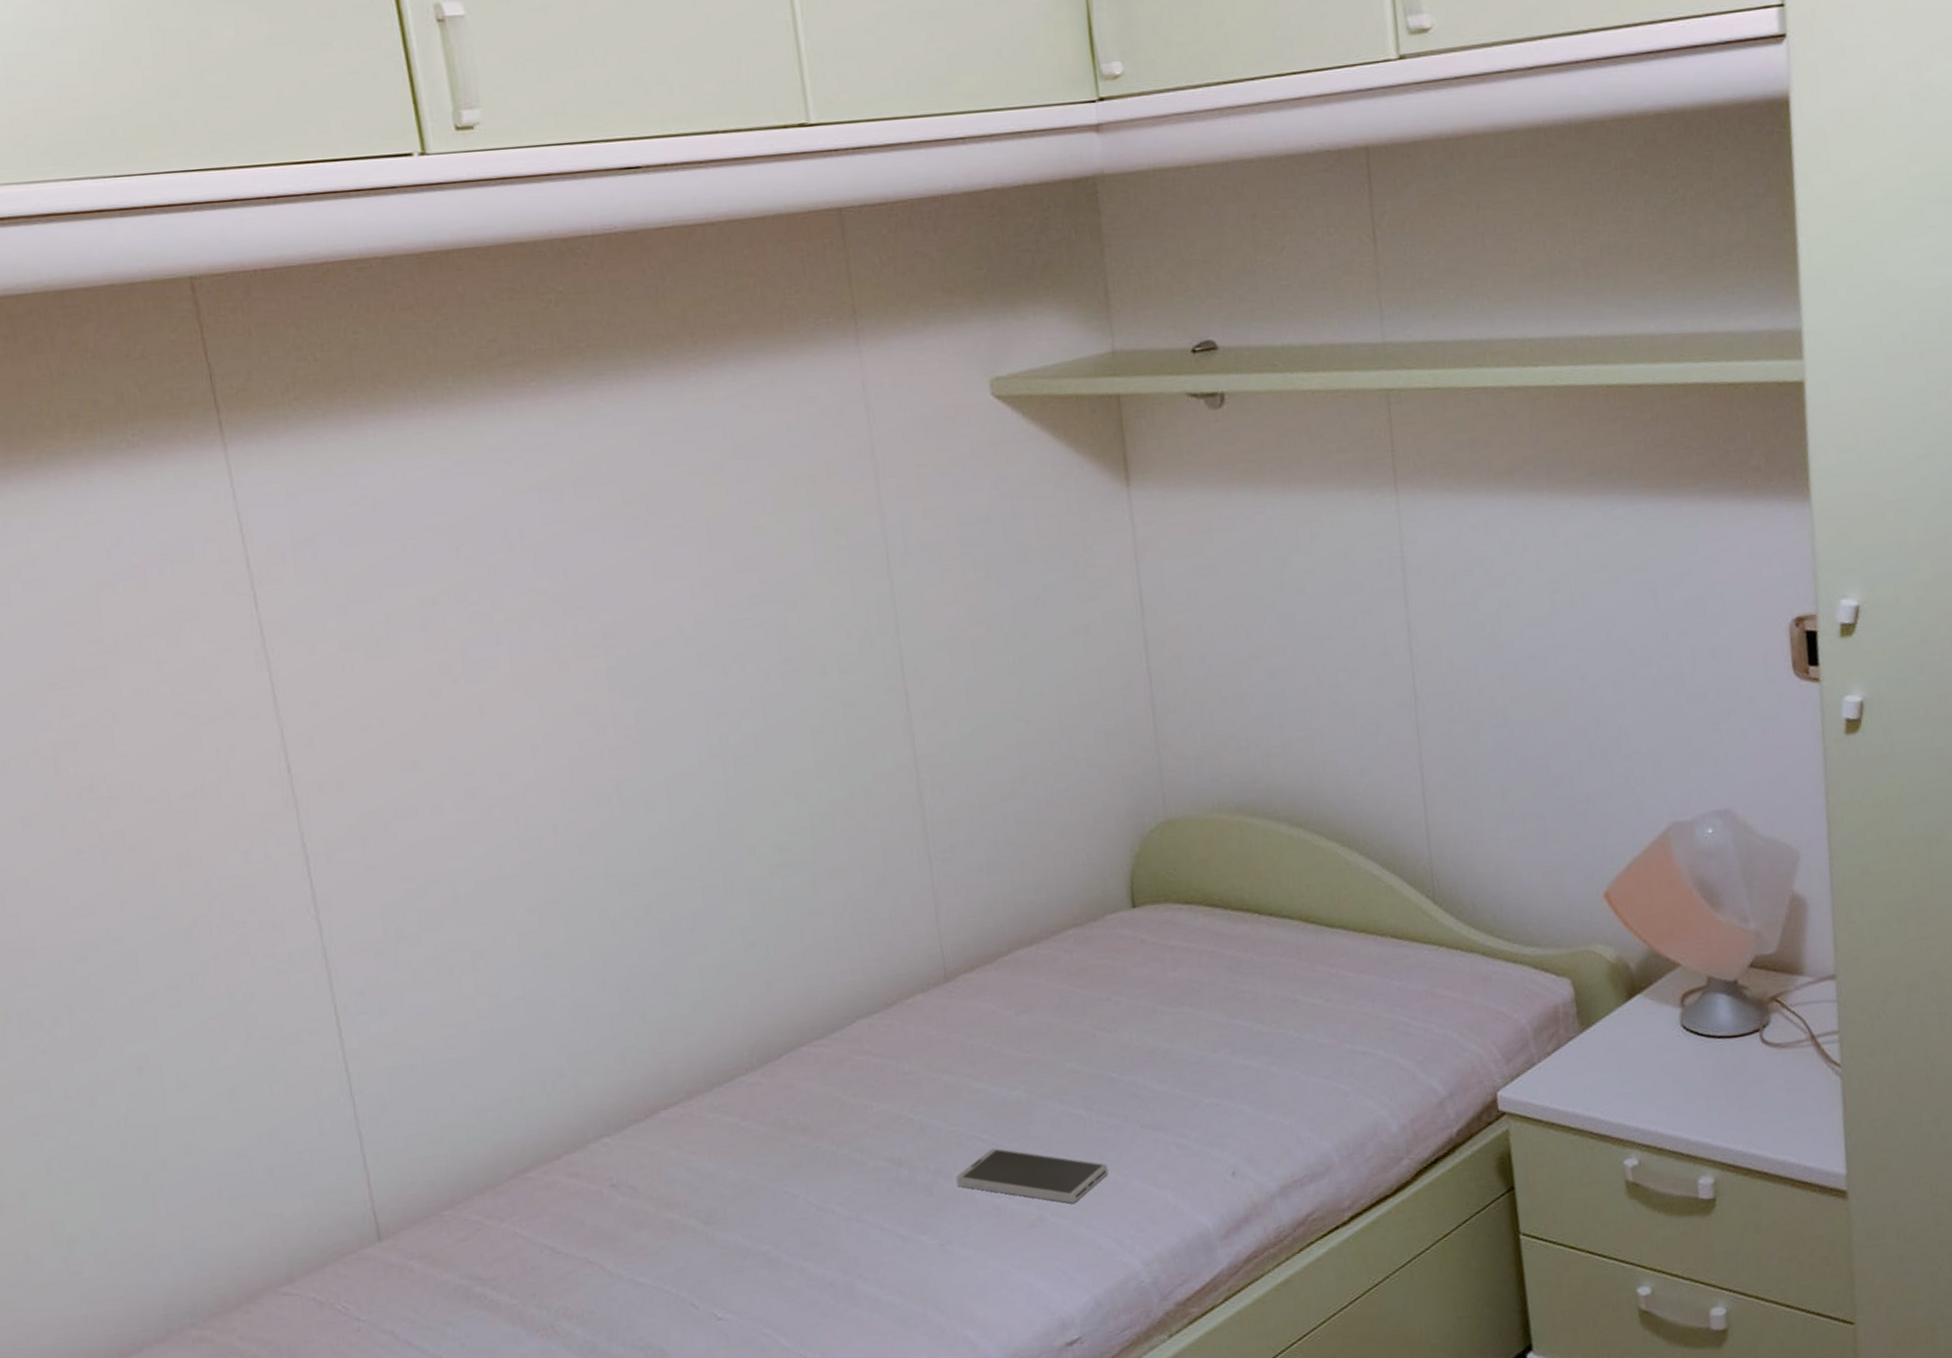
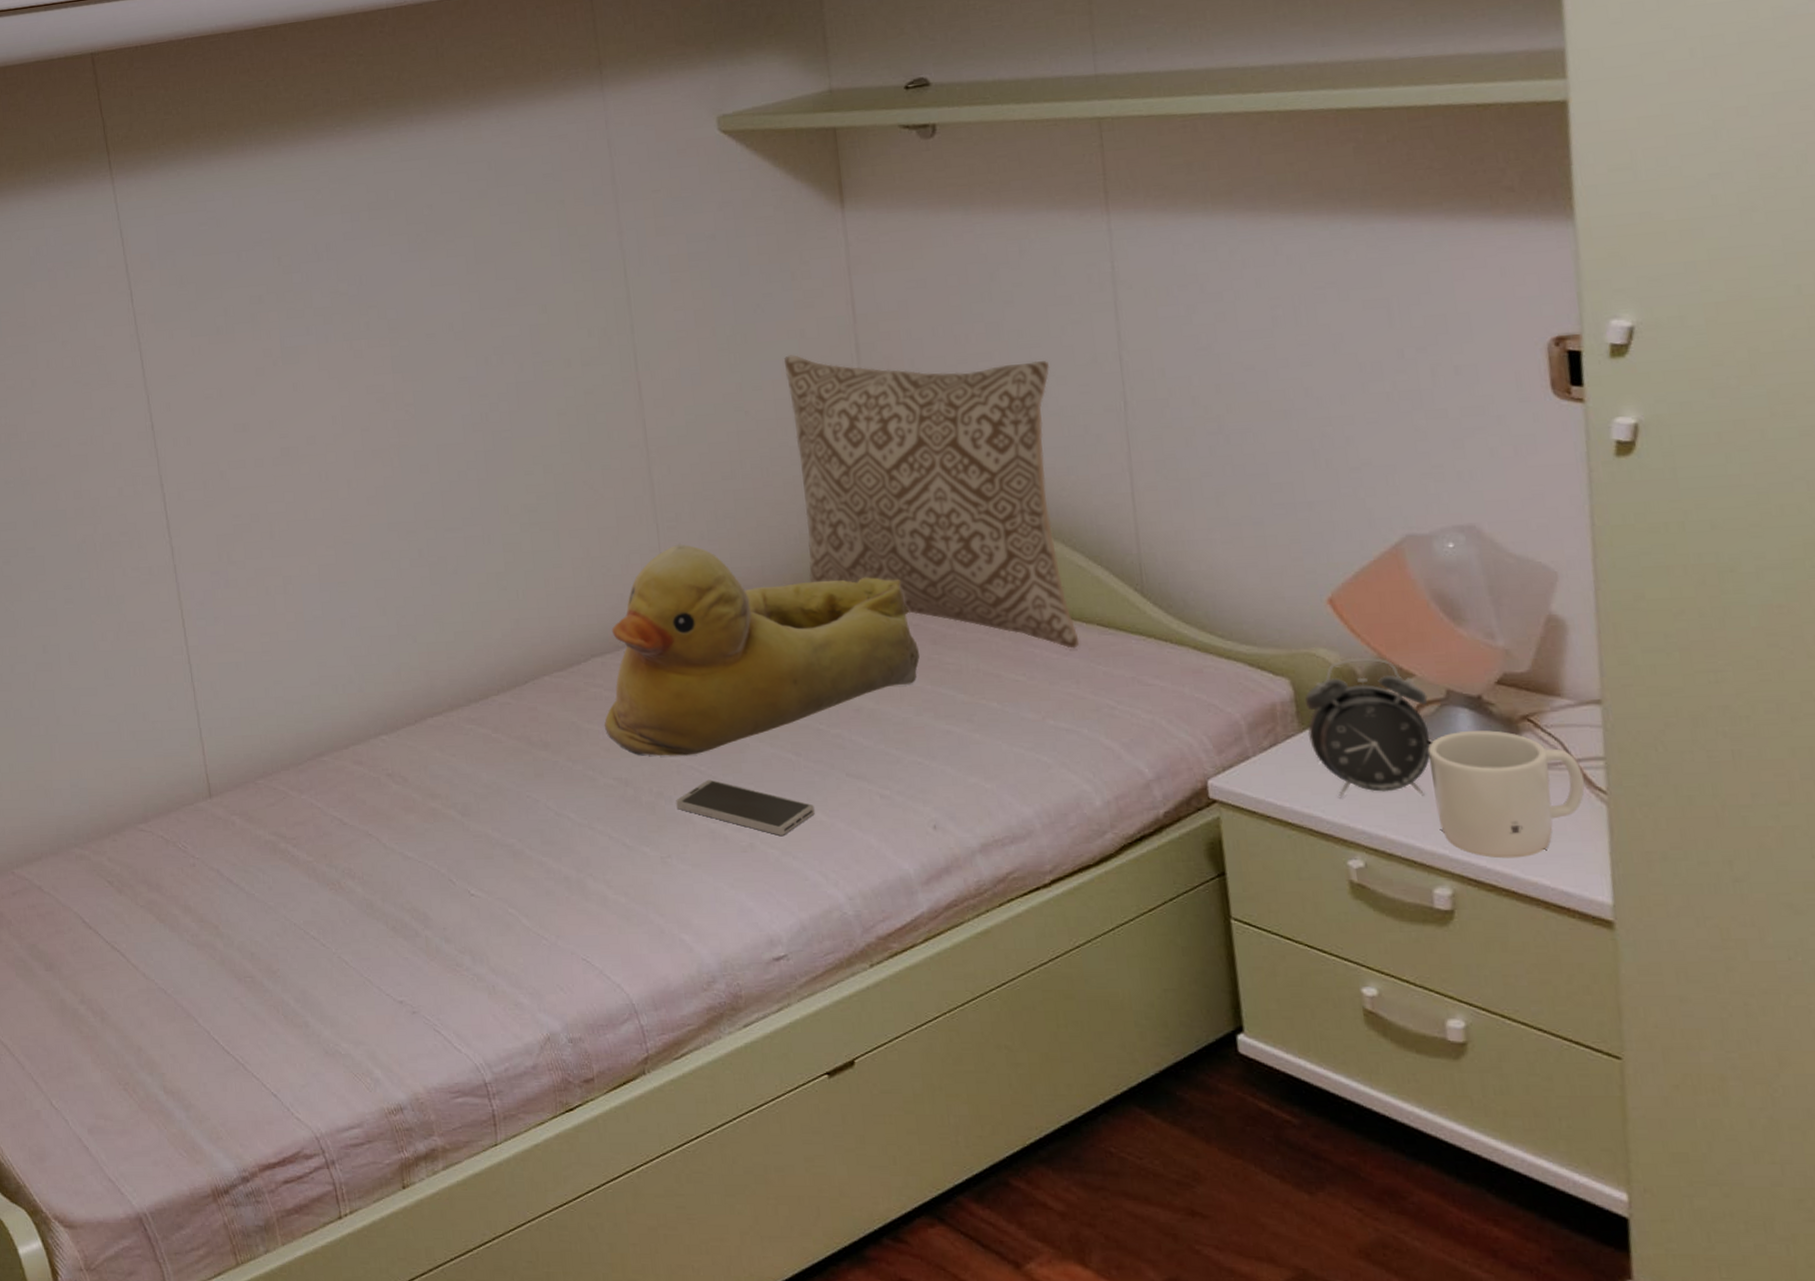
rubber duck: none [872,878,1216,1128] -> present [604,544,920,756]
pillow: none [1067,654,1375,965] -> present [784,355,1080,649]
alarm clock: none [1584,949,1694,1097] -> present [1304,657,1430,798]
mug: none [1691,1014,1823,1142] -> present [1427,730,1585,859]

